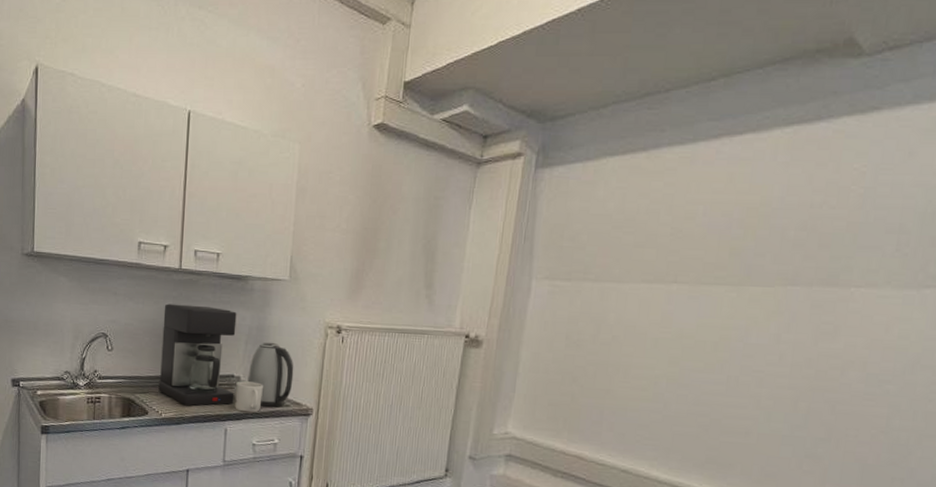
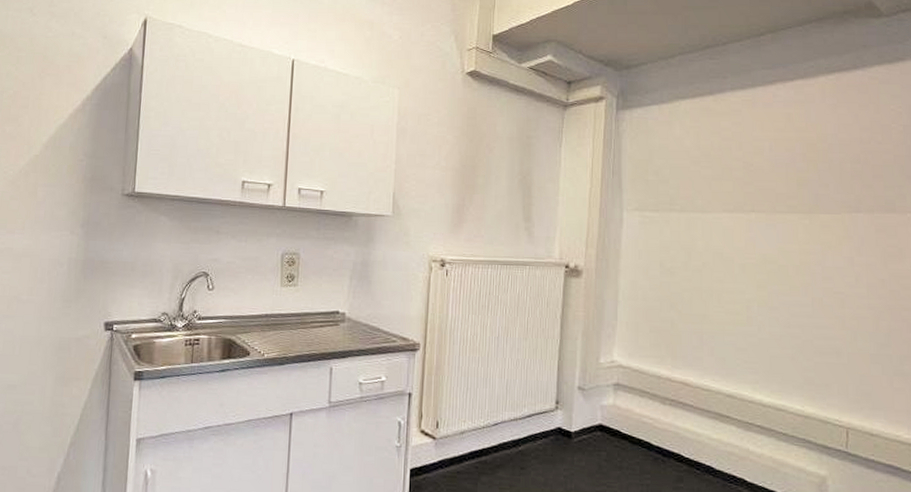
coffee maker: present [158,303,237,406] -> none [261,241,341,345]
mug: present [235,381,263,414] -> none [340,317,369,351]
kettle: present [247,342,294,408] -> none [353,277,400,344]

